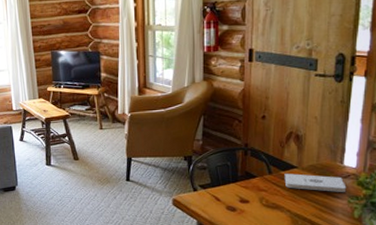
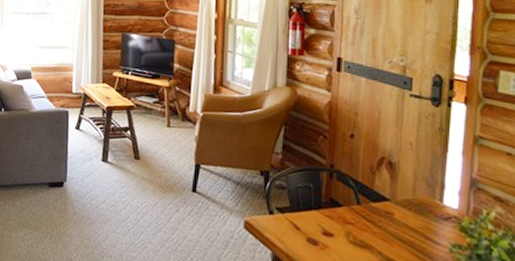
notepad: present [284,173,347,192] -> none [375,206,448,238]

